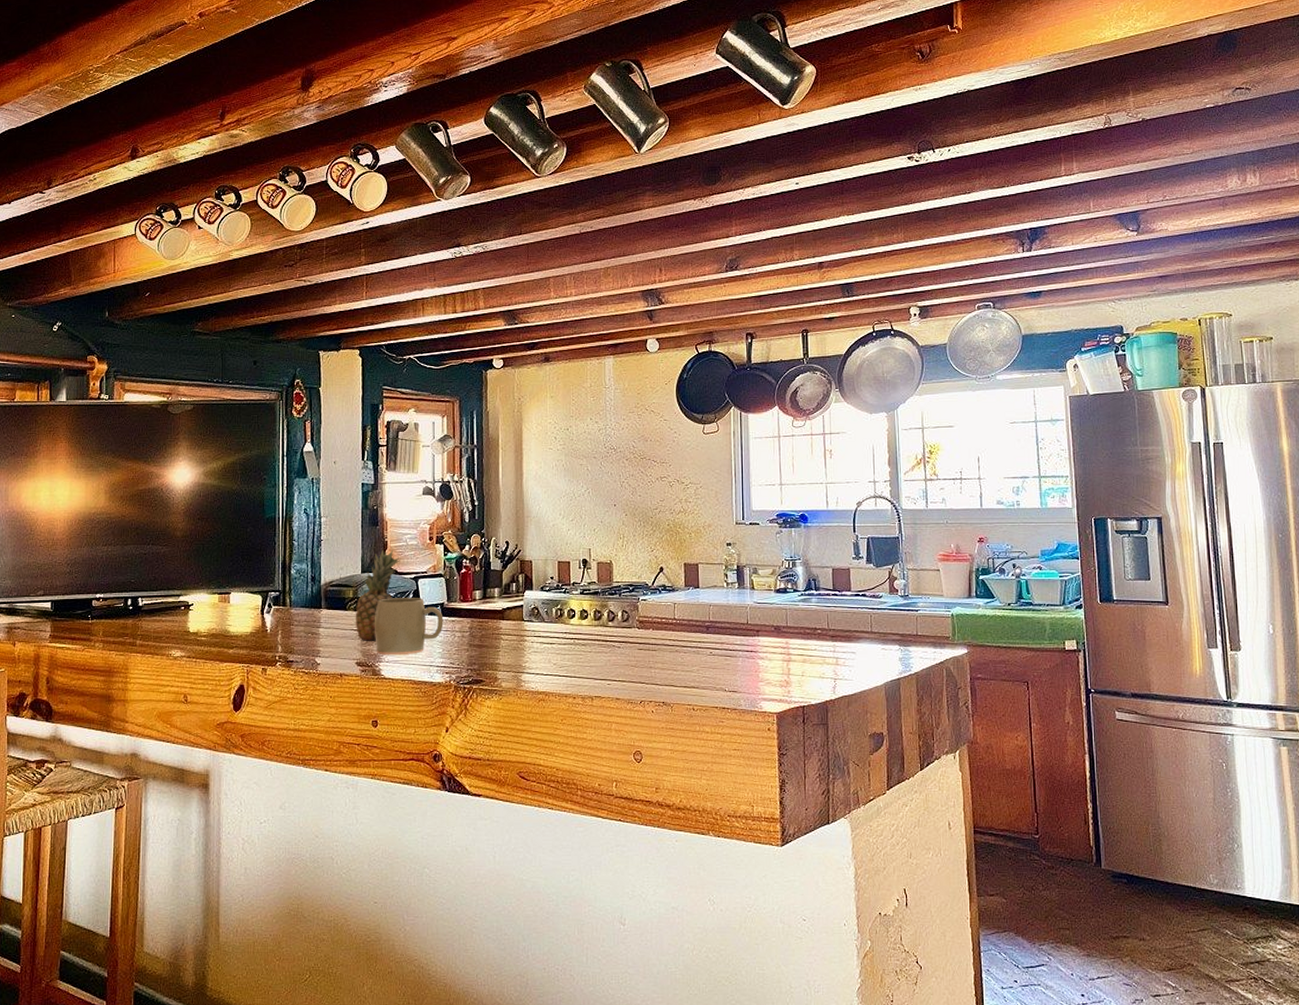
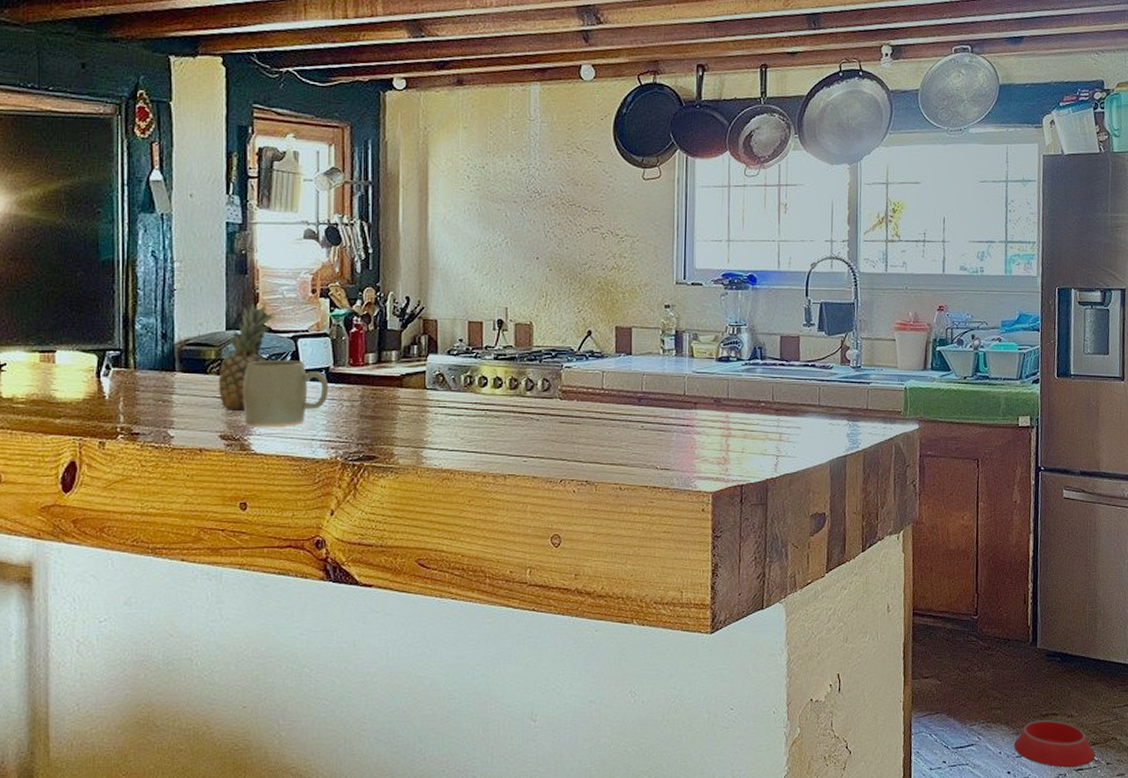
pet bowl: none [1086,942,1172,992] -> present [1014,719,1096,767]

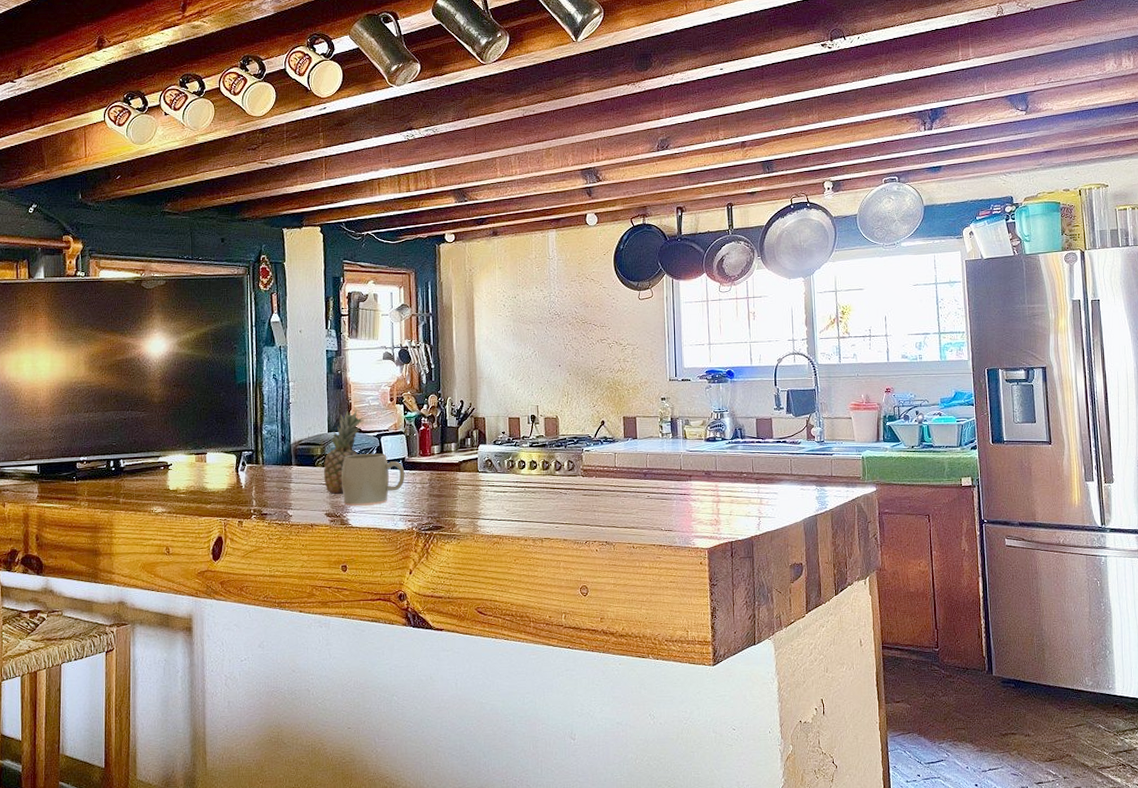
pet bowl: present [1014,719,1096,767] -> none [979,738,1053,780]

